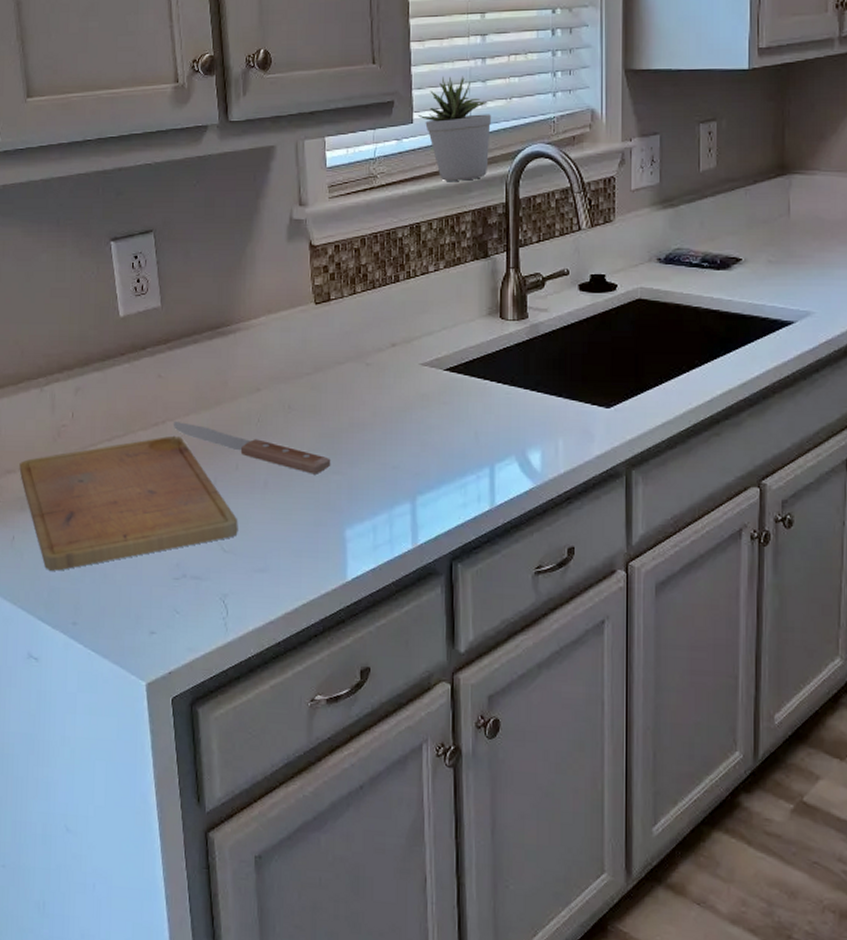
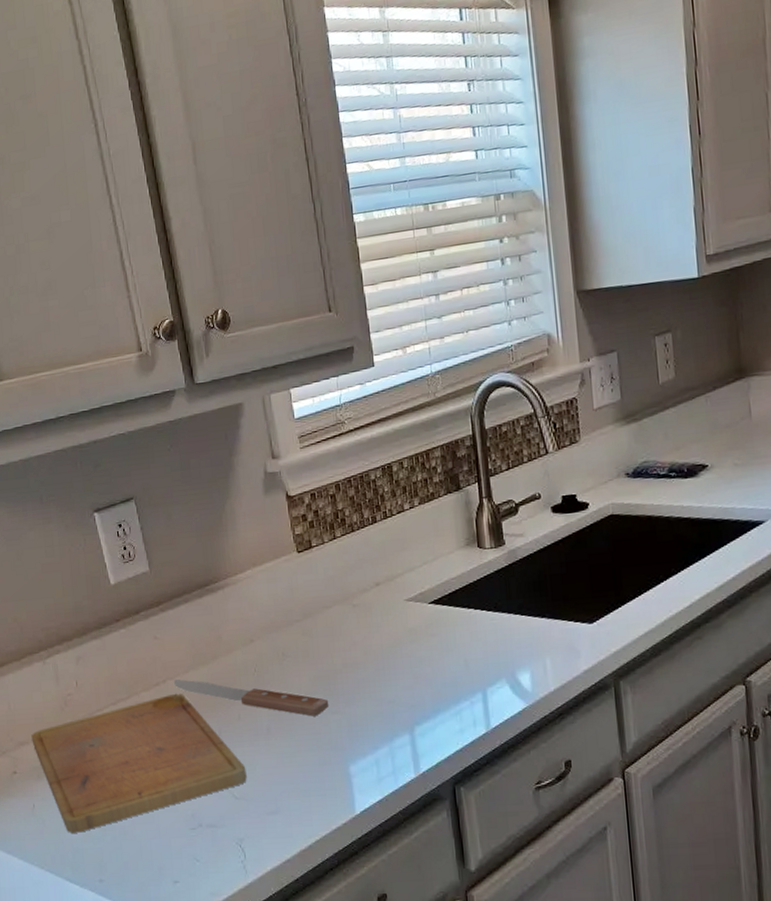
potted plant: present [418,76,491,181] -> none [379,314,452,420]

